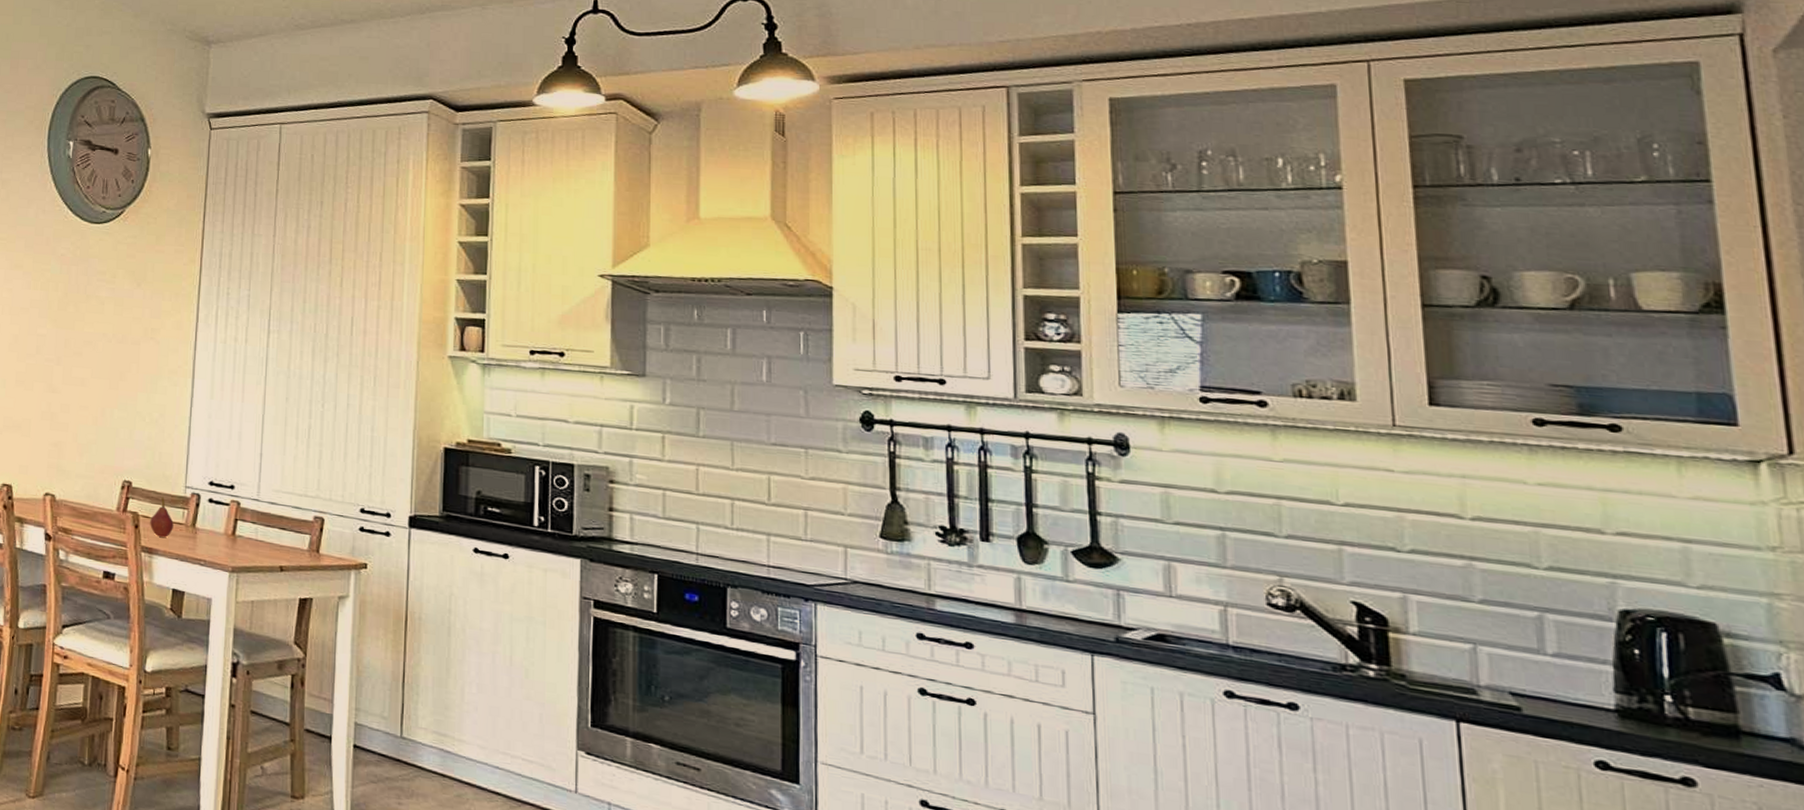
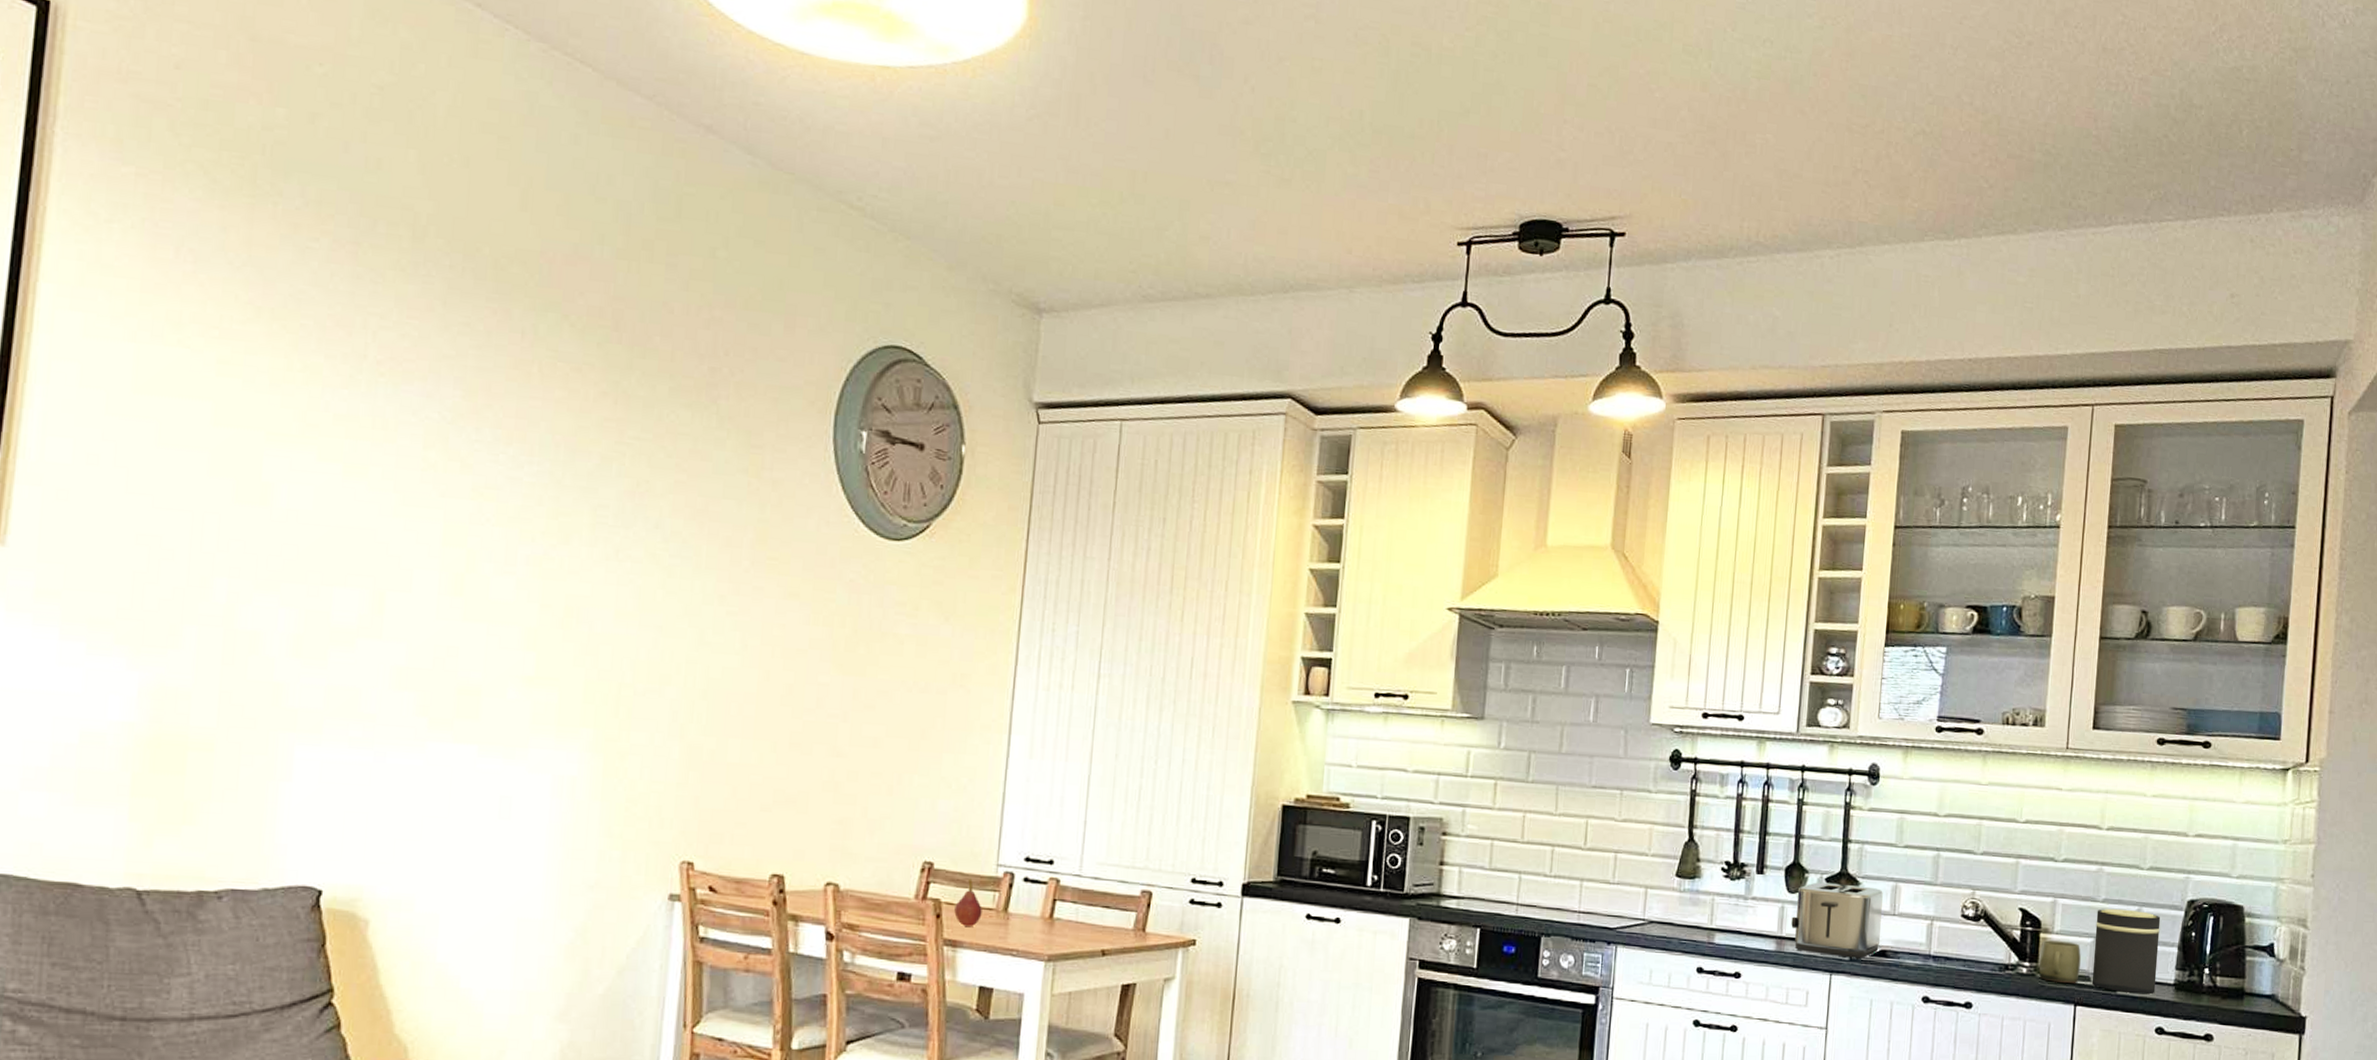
toaster: none [1032,554,1156,642] -> present [1791,882,1883,960]
mug: none [1391,641,1459,695] -> present [2039,940,2082,983]
cylinder: none [1472,611,1586,719] -> present [2091,908,2161,994]

